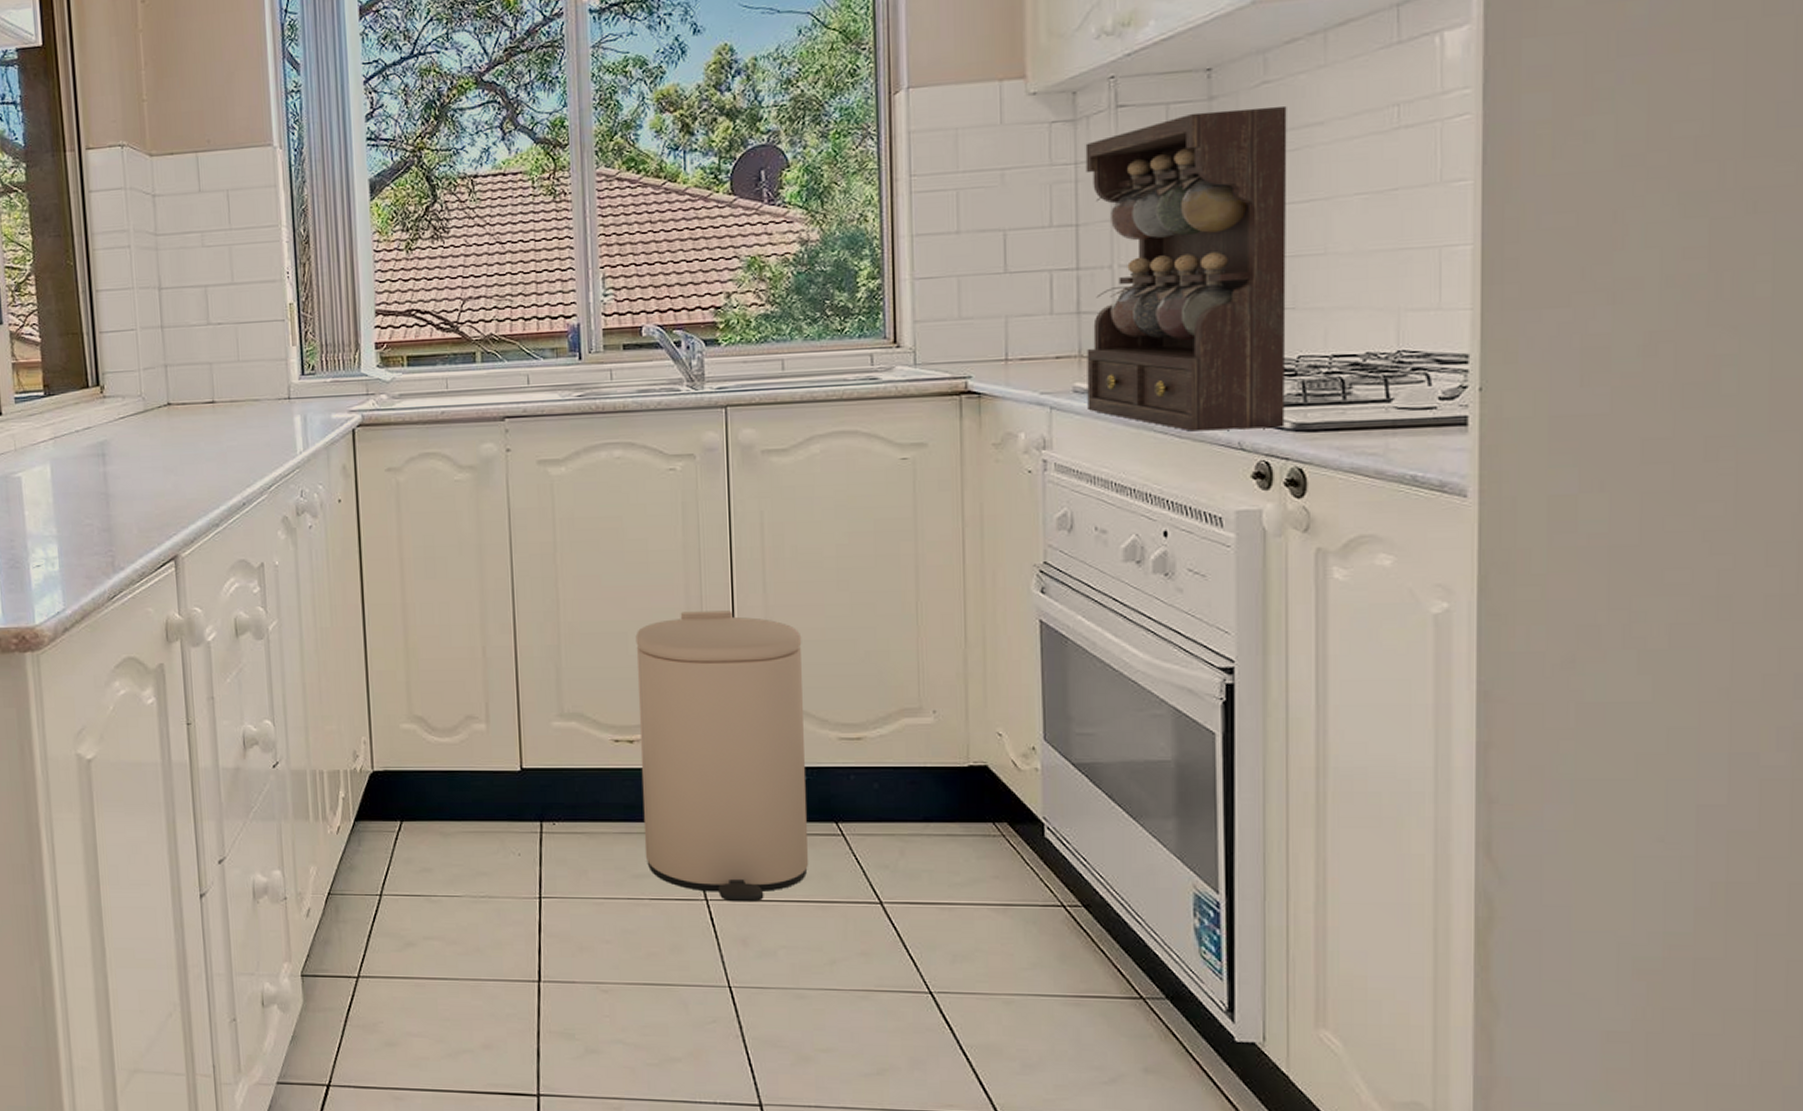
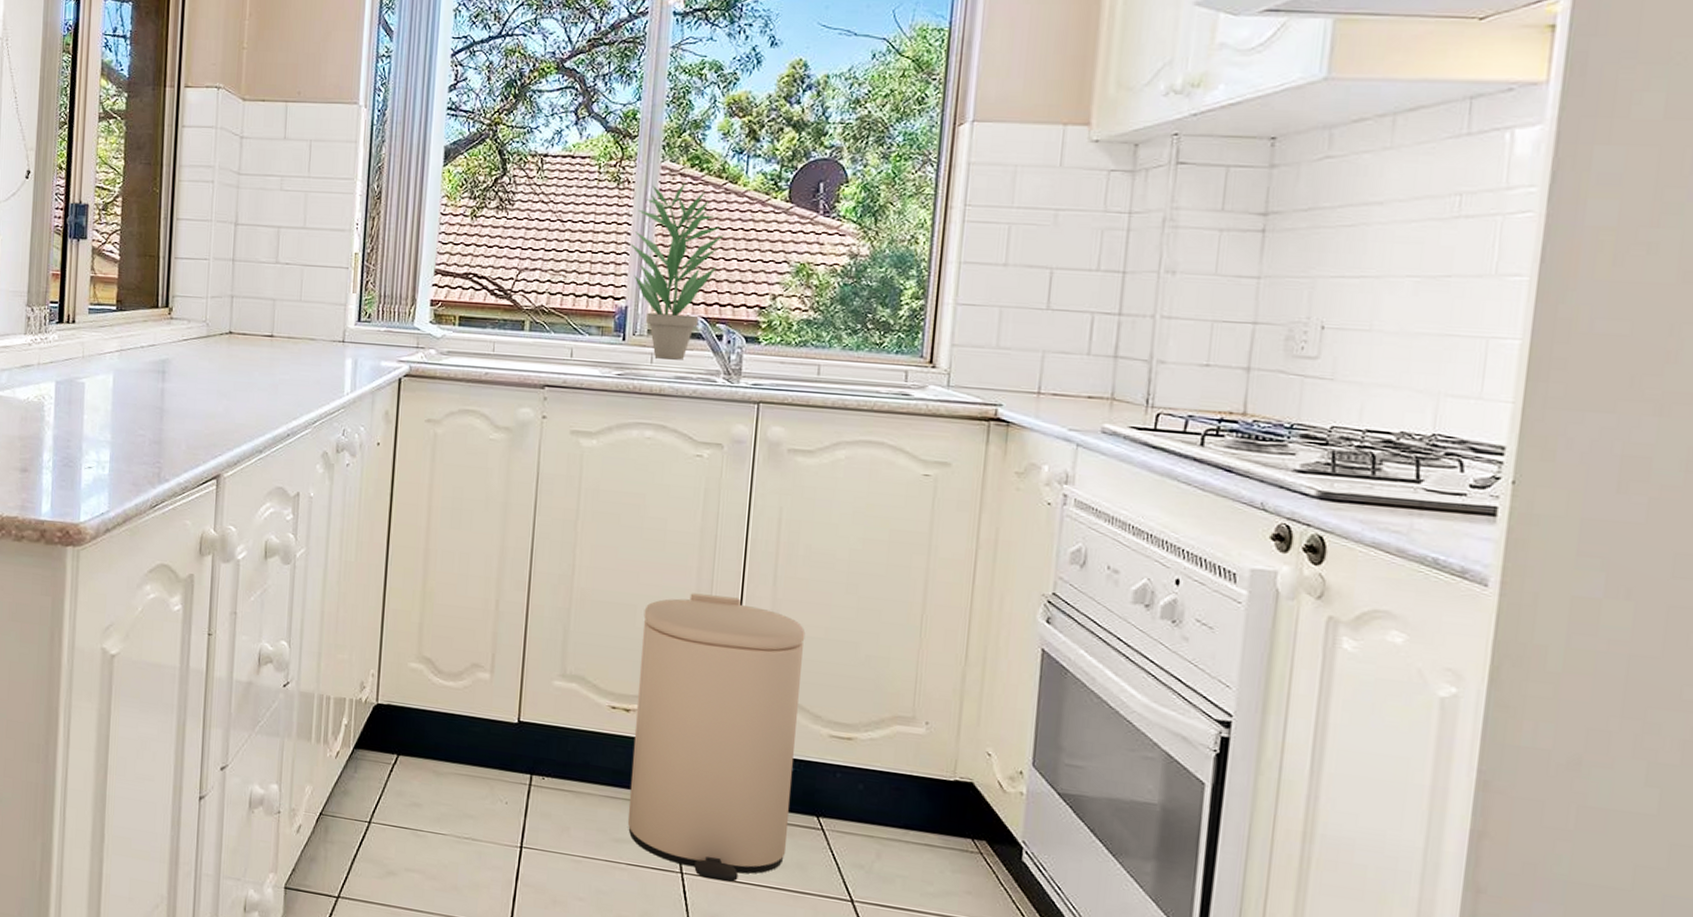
potted plant: none [573,187,671,374] -> present [629,182,725,360]
spice rack: present [1085,105,1287,432] -> none [1114,178,1348,494]

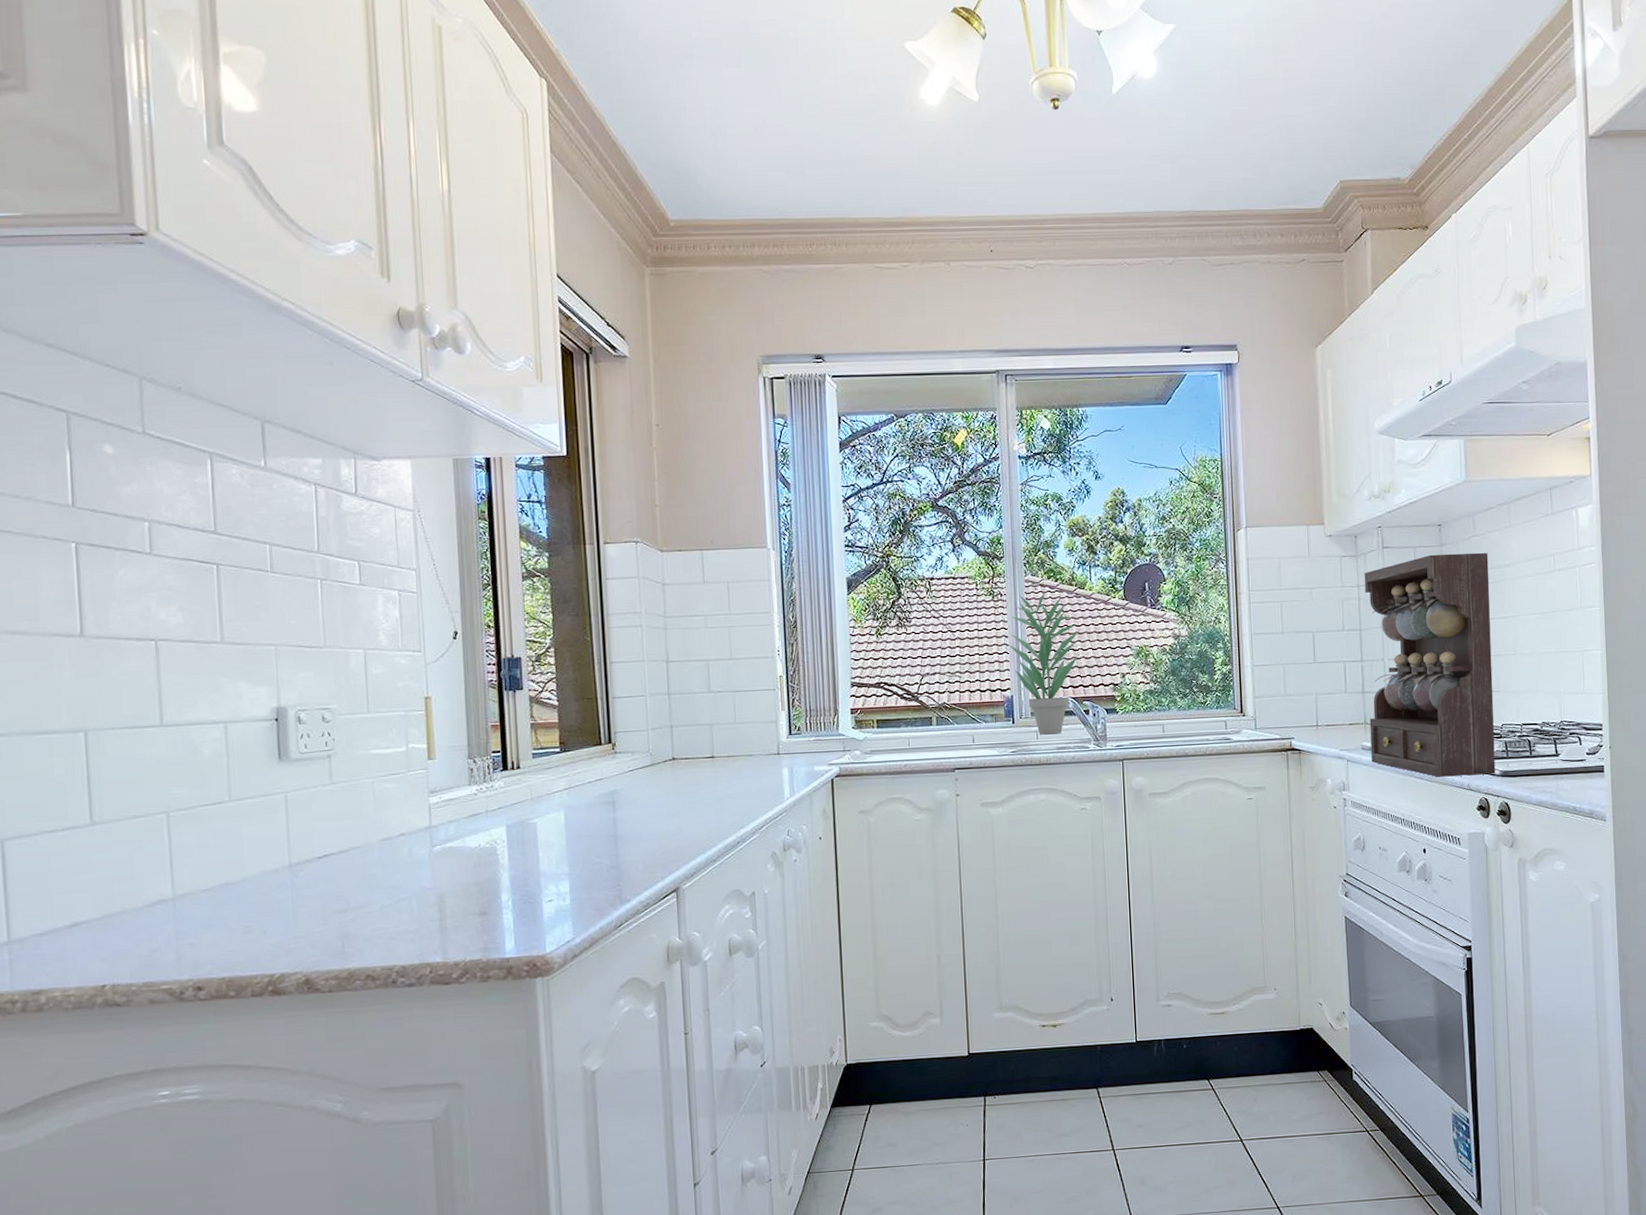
pedal bin: present [627,593,806,882] -> none [1057,918,1188,1150]
spice rack: none [1114,178,1348,494] -> present [1364,552,1496,777]

